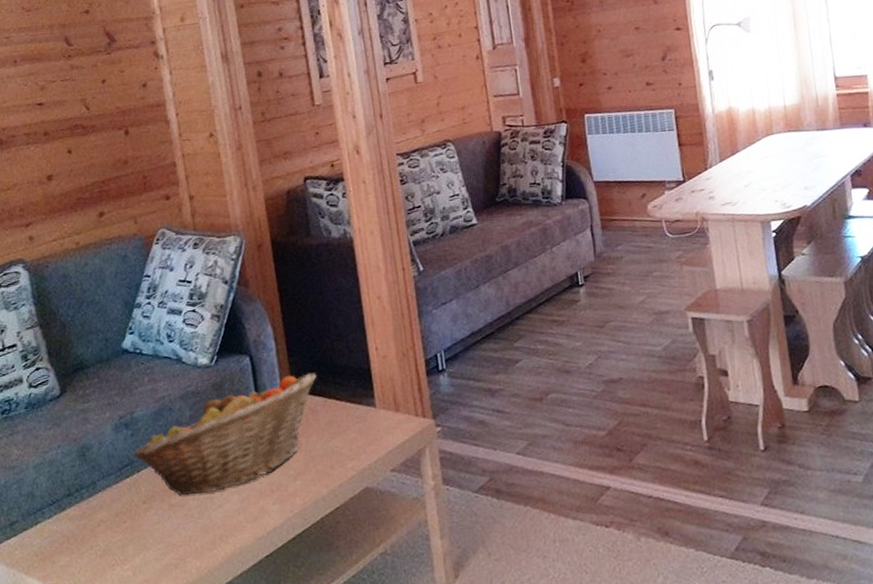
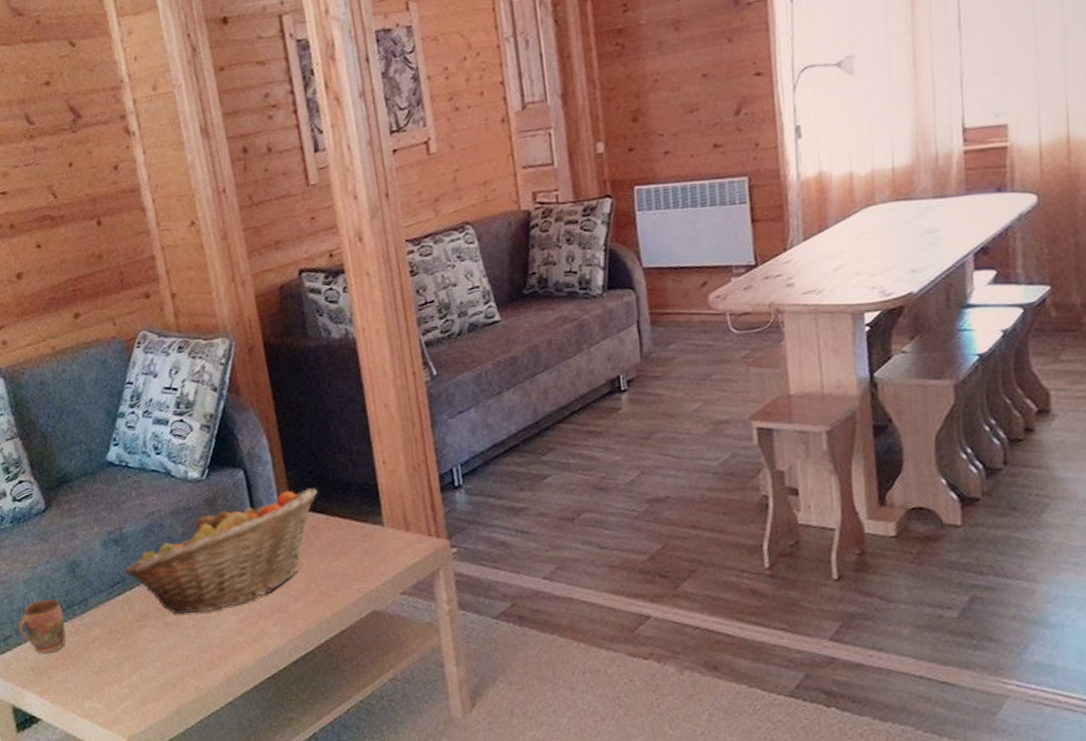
mug: none [24,482,73,538] -> present [17,598,67,653]

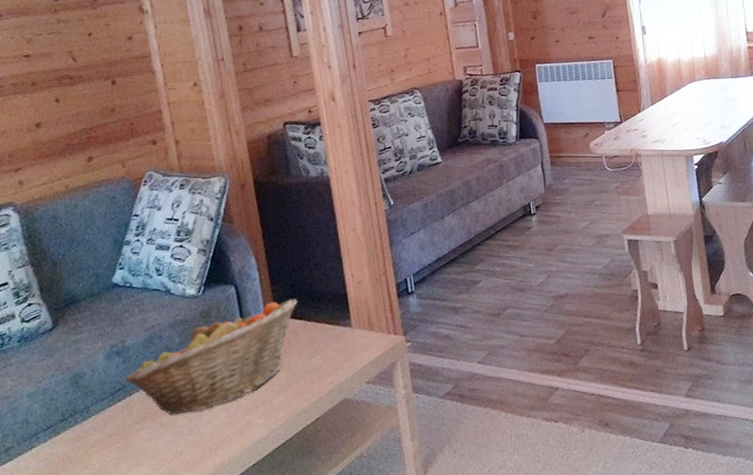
mug: present [17,598,67,653] -> none [19,409,68,461]

